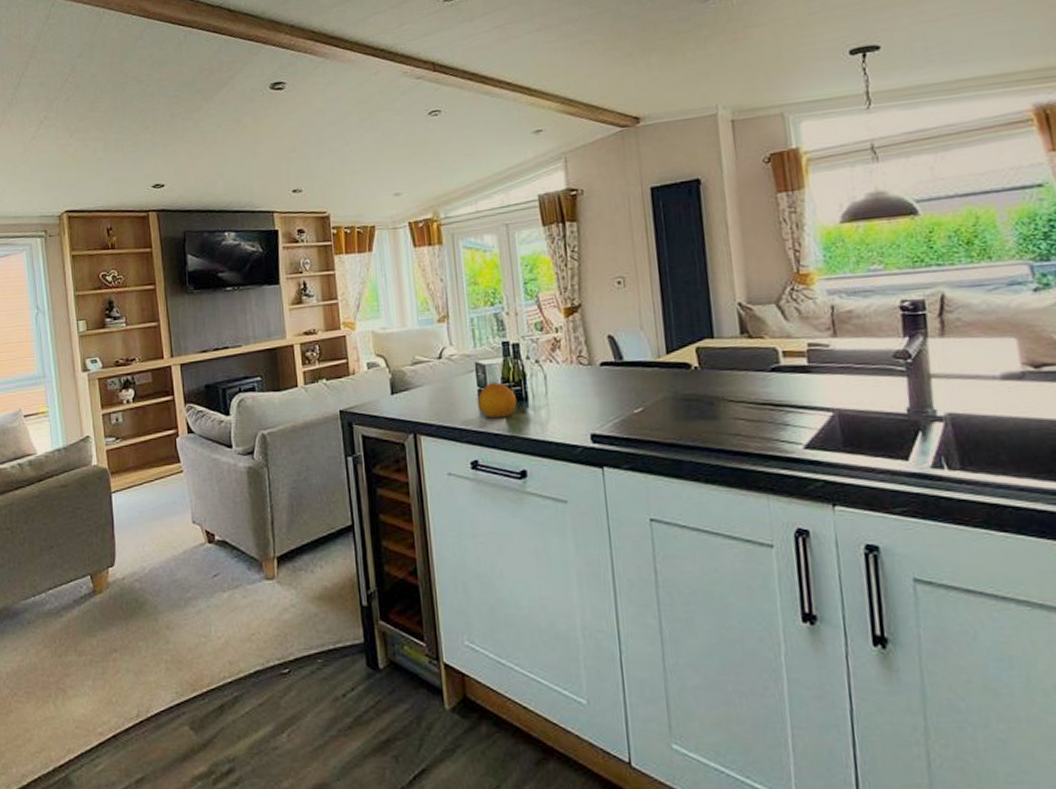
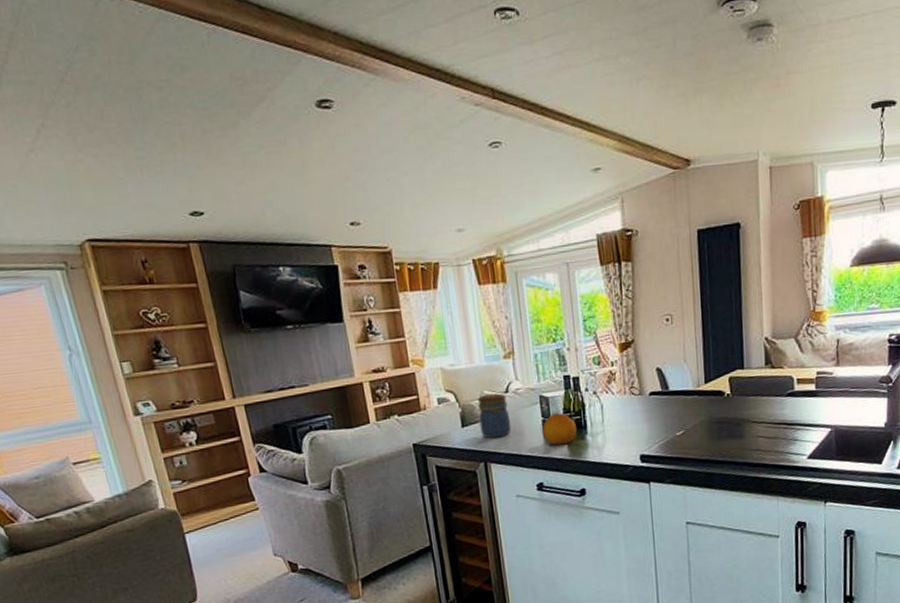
jar: none [409,359,444,408] -> present [478,393,511,439]

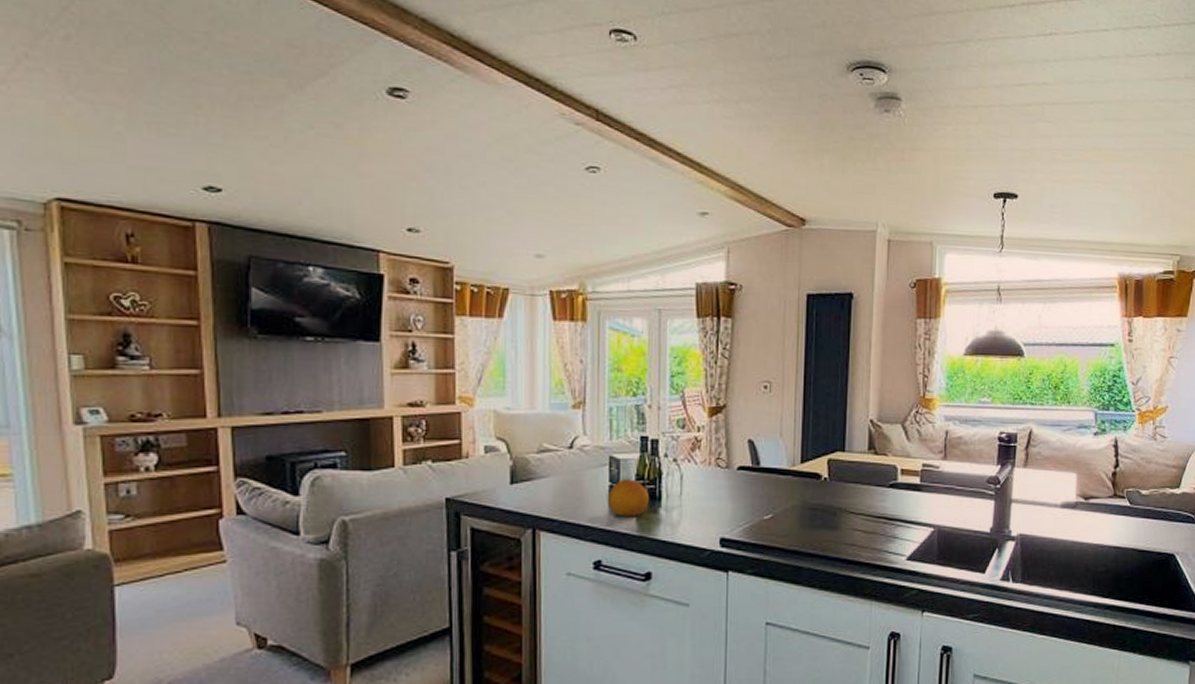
jar: present [478,393,511,439] -> none [533,448,571,501]

